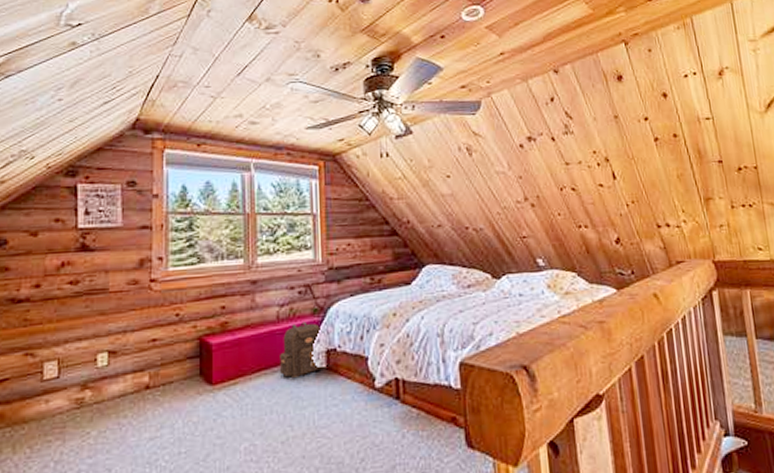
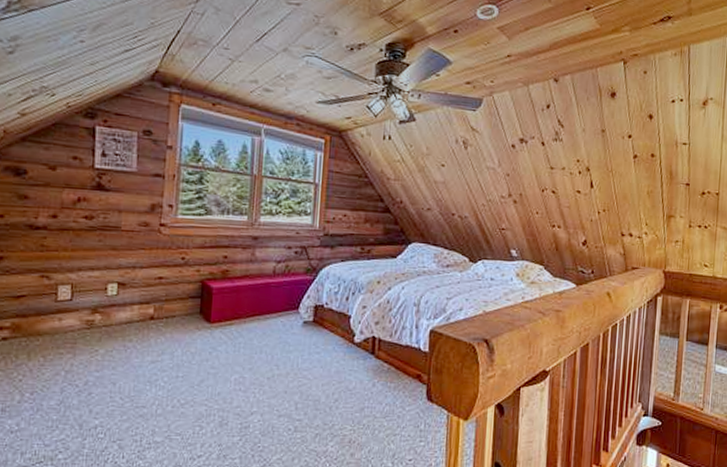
backpack: present [279,322,326,379] -> none [271,278,314,327]

